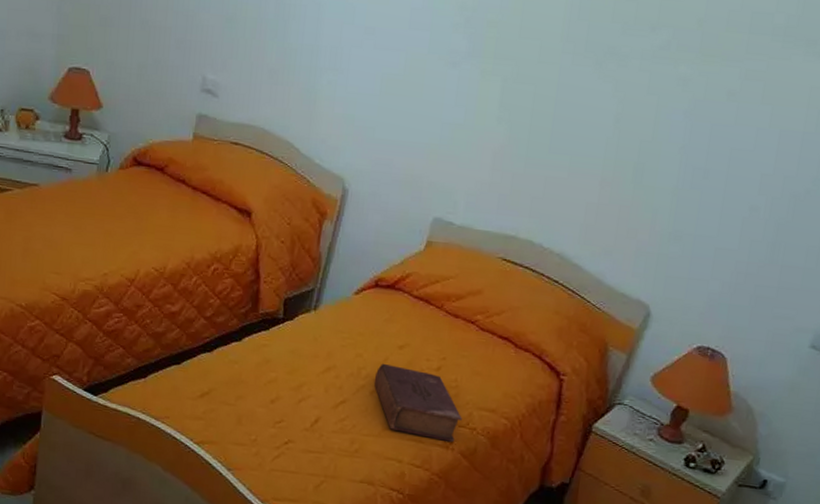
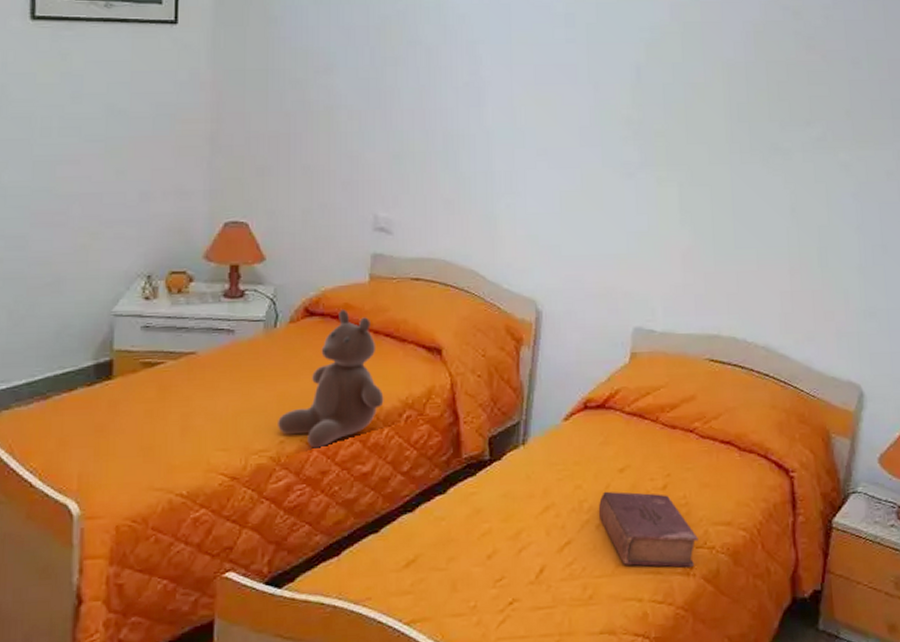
teddy bear: none [103,163,196,285] -> present [278,309,384,448]

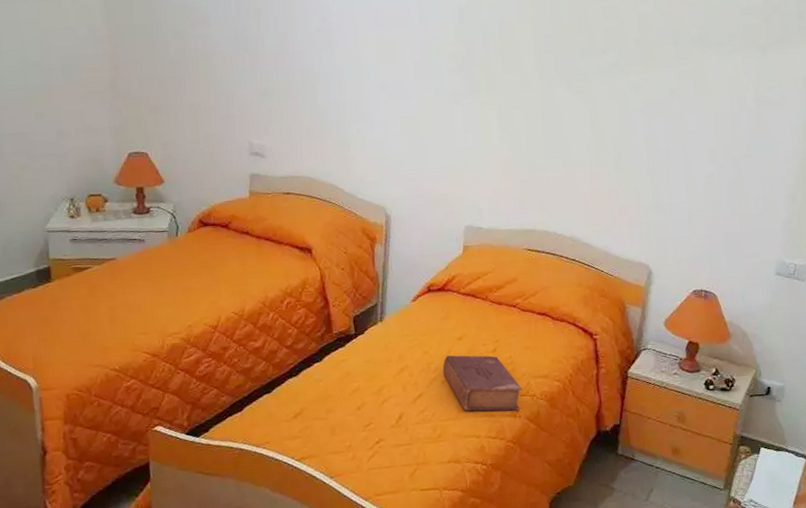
teddy bear: present [278,309,384,448] -> none [185,220,268,330]

